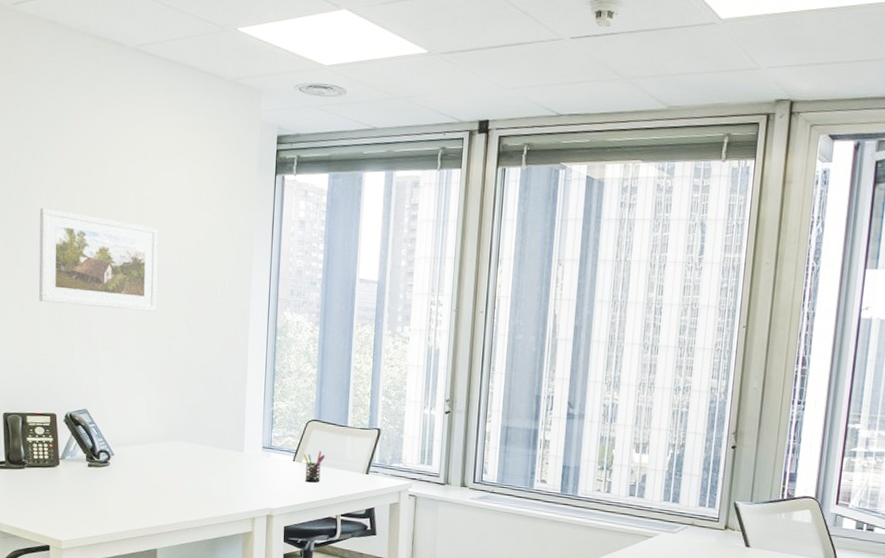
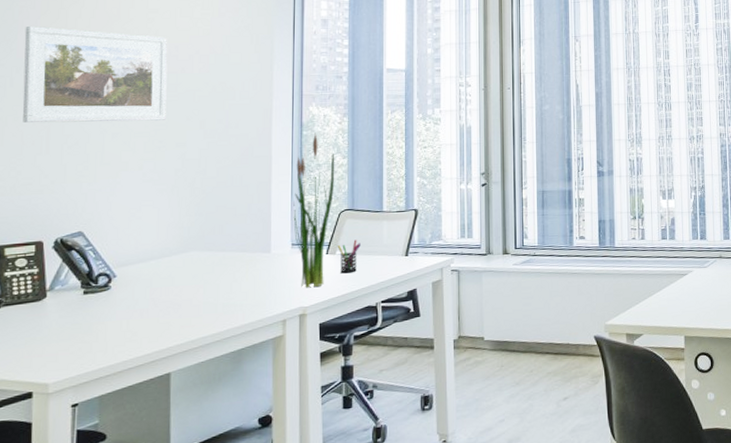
plant: none [265,339,306,491] -> present [293,132,335,288]

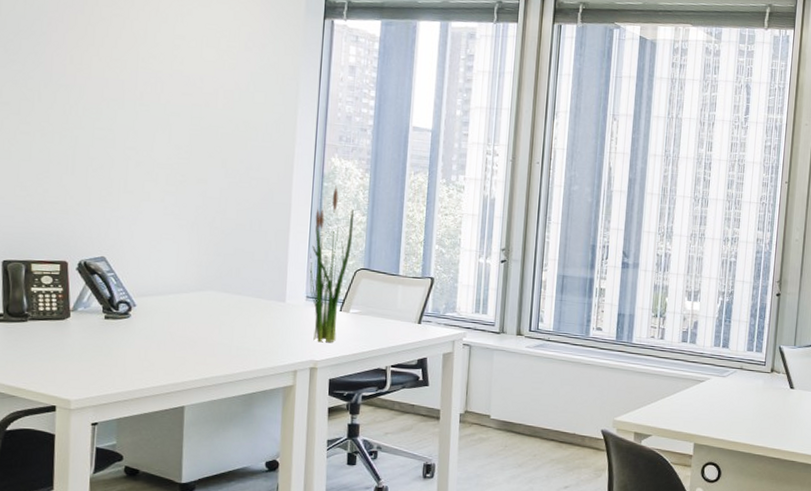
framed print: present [22,25,168,123] -> none [50,39,193,154]
pen holder: present [337,239,361,274] -> none [351,300,375,333]

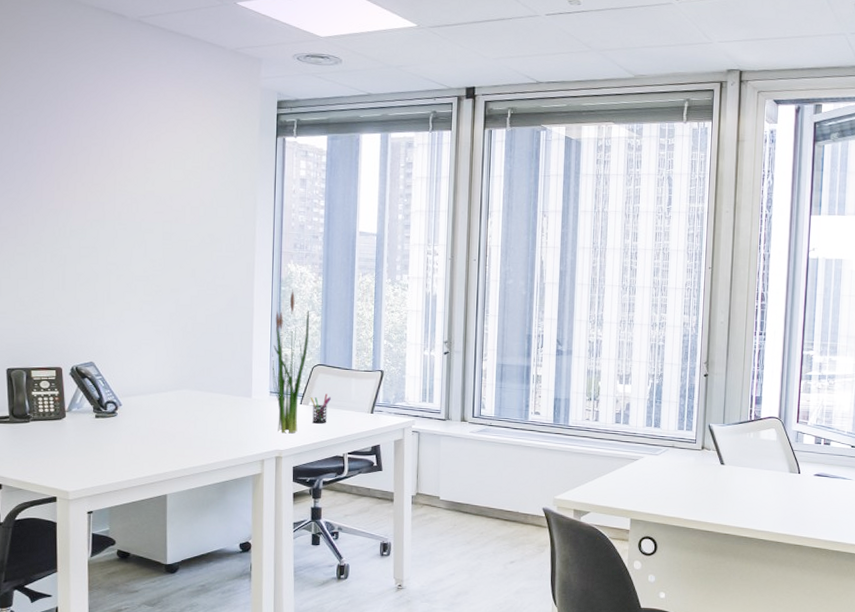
pen holder: none [351,300,375,333] -> present [310,393,331,424]

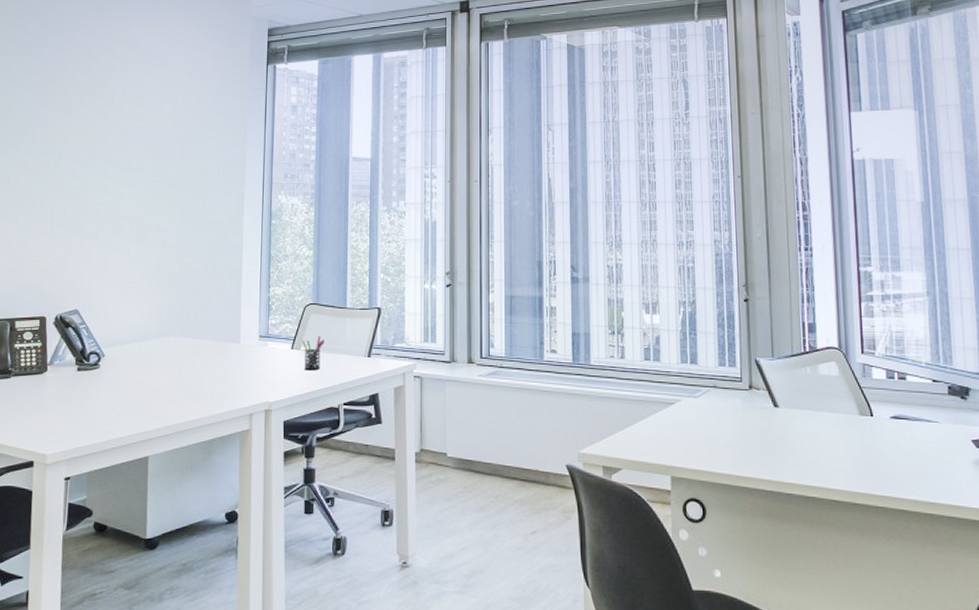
plant: present [272,289,310,433] -> none [261,222,302,383]

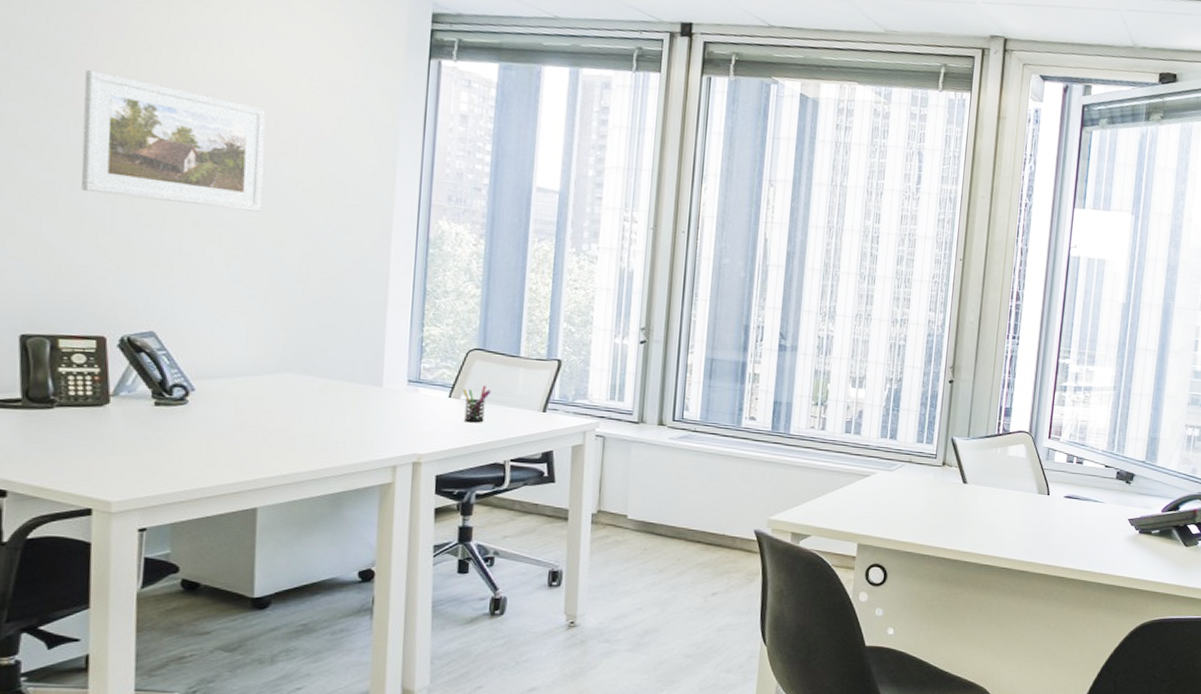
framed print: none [33,111,153,205] -> present [81,69,265,212]

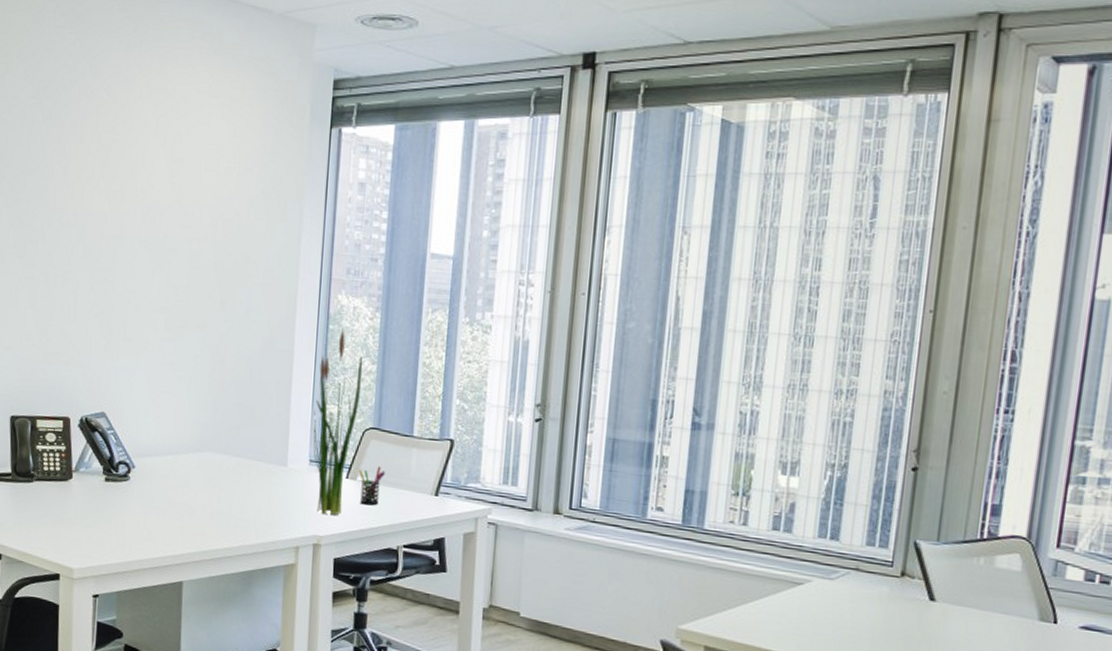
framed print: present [81,69,265,212] -> none [53,172,191,295]
plant: none [411,252,466,433] -> present [313,328,363,515]

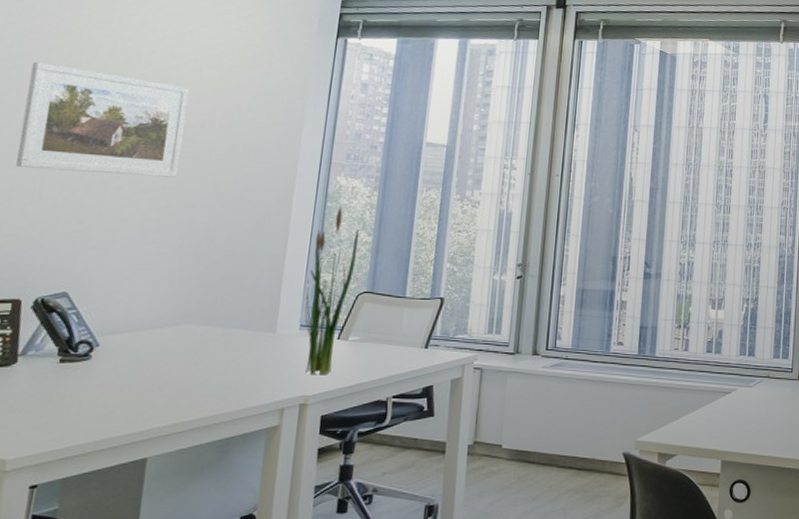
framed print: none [53,172,191,295] -> present [16,61,189,177]
pen holder: present [358,466,385,505] -> none [350,326,377,362]

